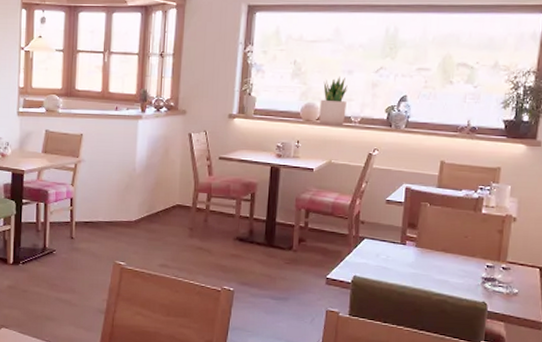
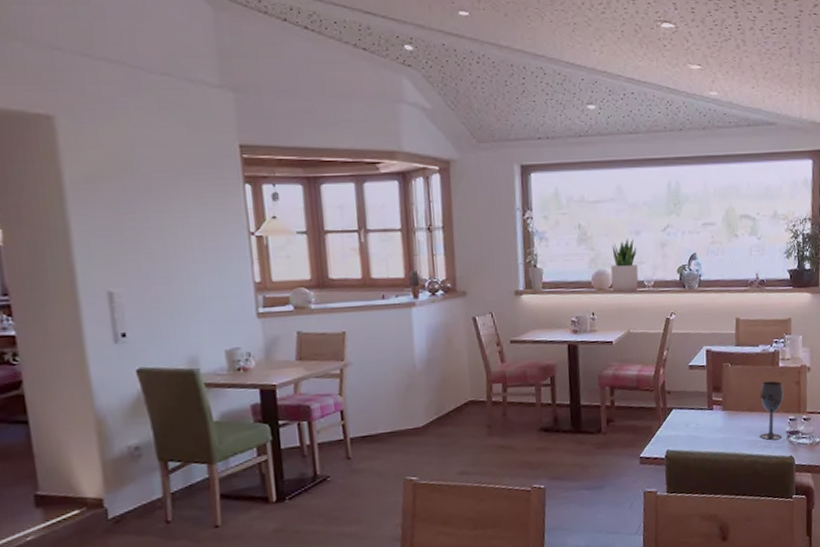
wine glass: none [452,225,484,284] -> present [760,381,784,440]

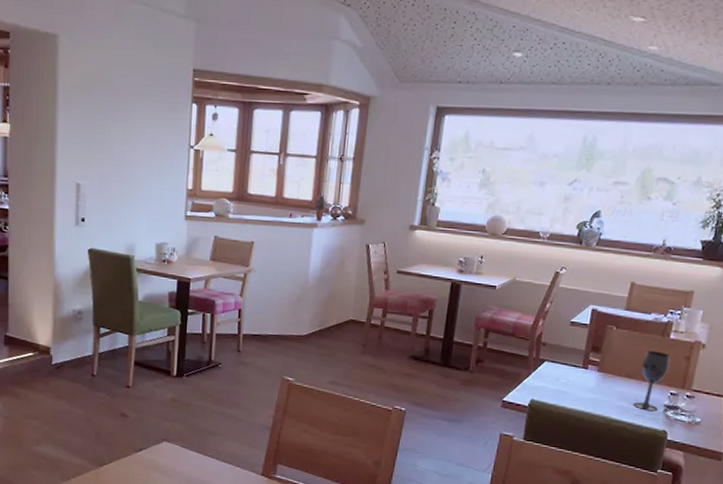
planter: present [610,238,639,293] -> none [505,188,538,242]

